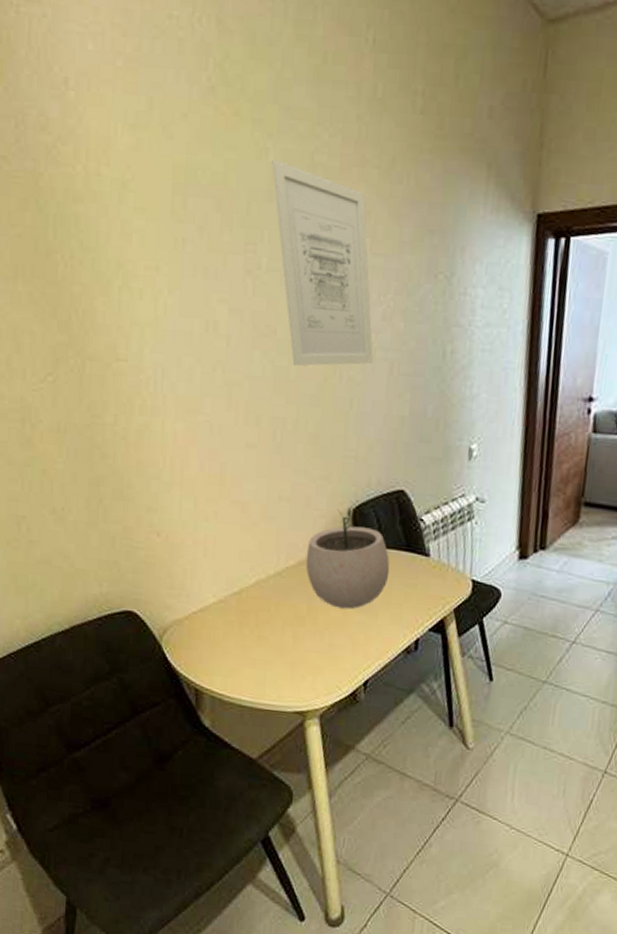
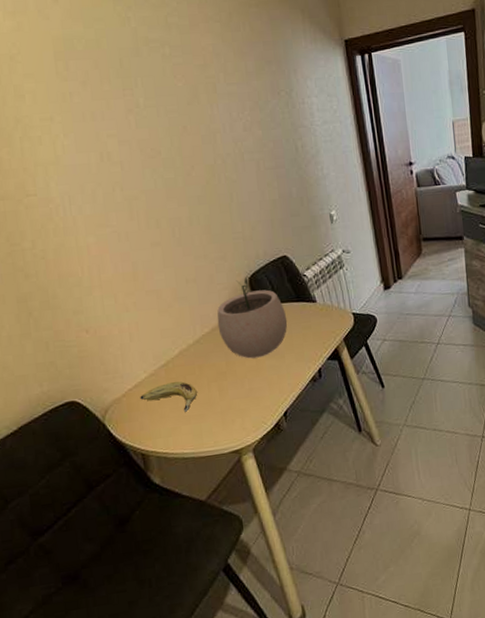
fruit: none [204,614,268,653] -> present [140,381,197,412]
wall art: present [271,160,373,367] -> none [134,25,242,177]

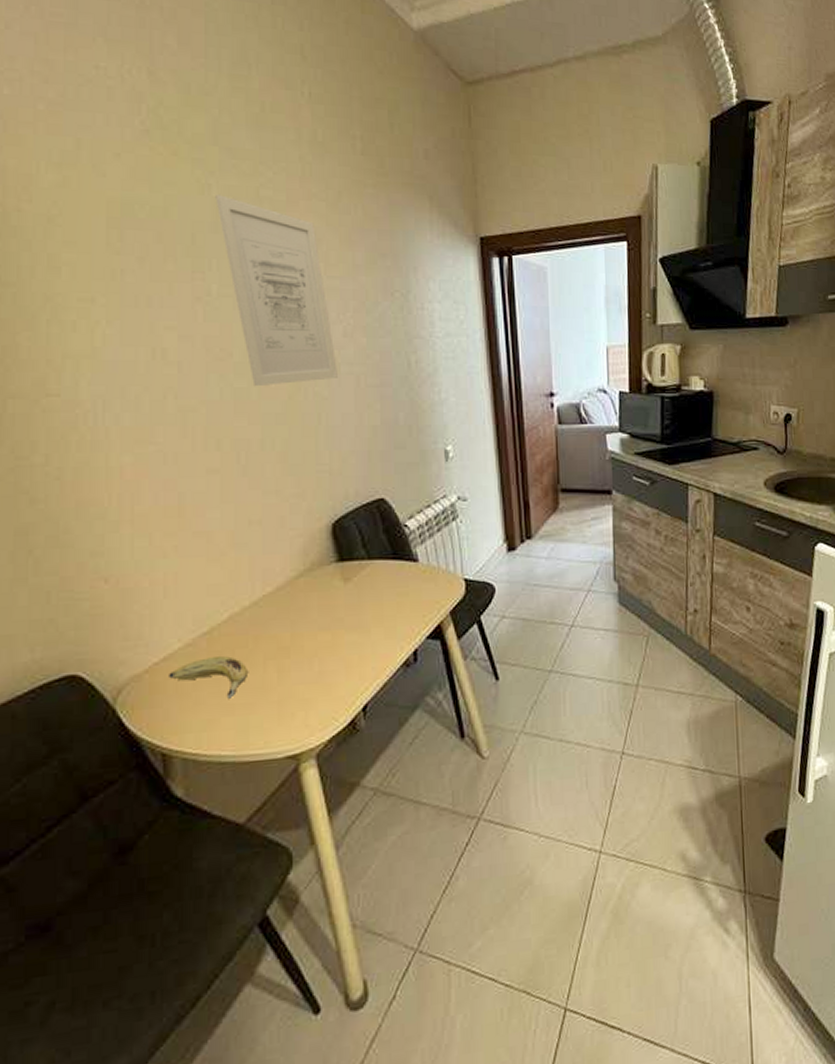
wall art: none [134,25,242,177] -> present [215,195,338,387]
plant pot: present [217,277,288,359] -> none [285,522,378,631]

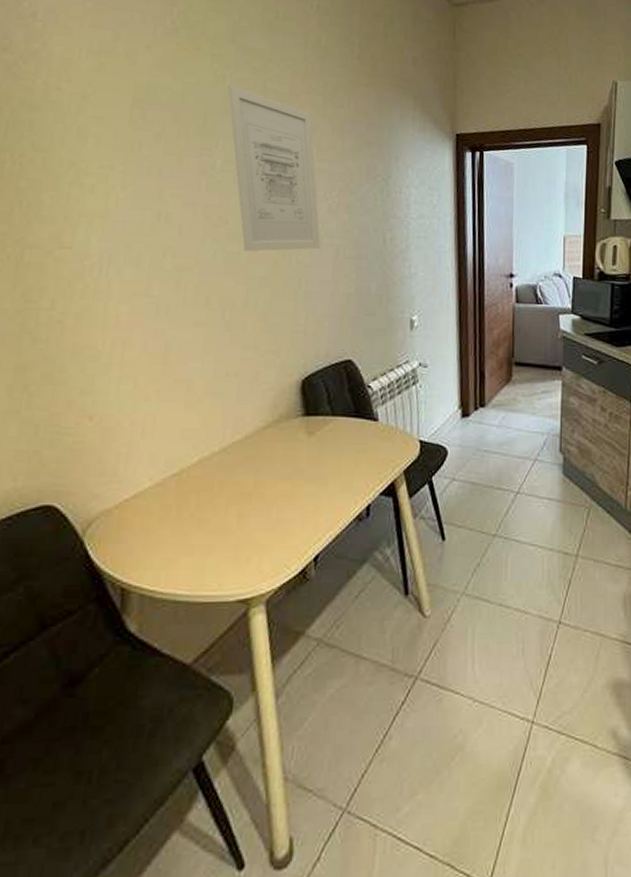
fruit: present [169,655,247,698] -> none [136,496,210,539]

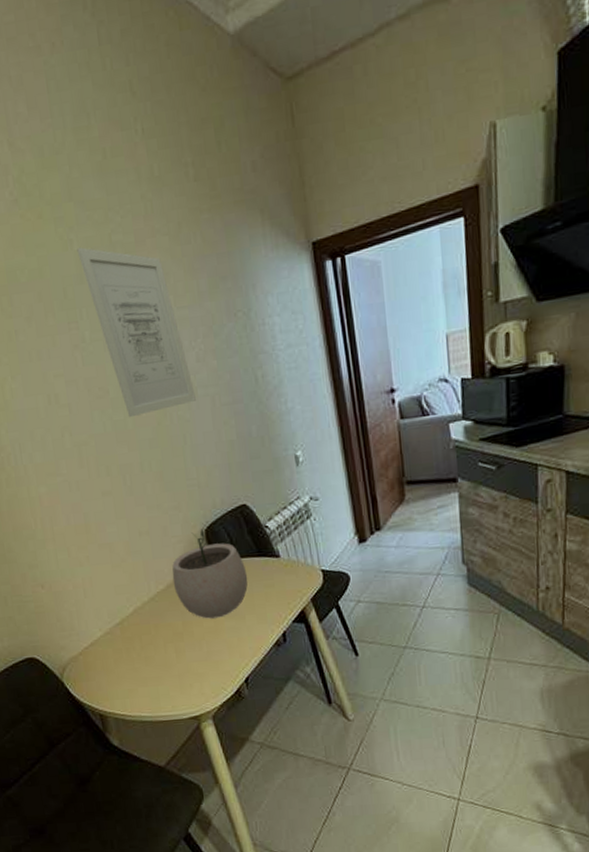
plant pot: none [253,378,340,481] -> present [172,528,248,619]

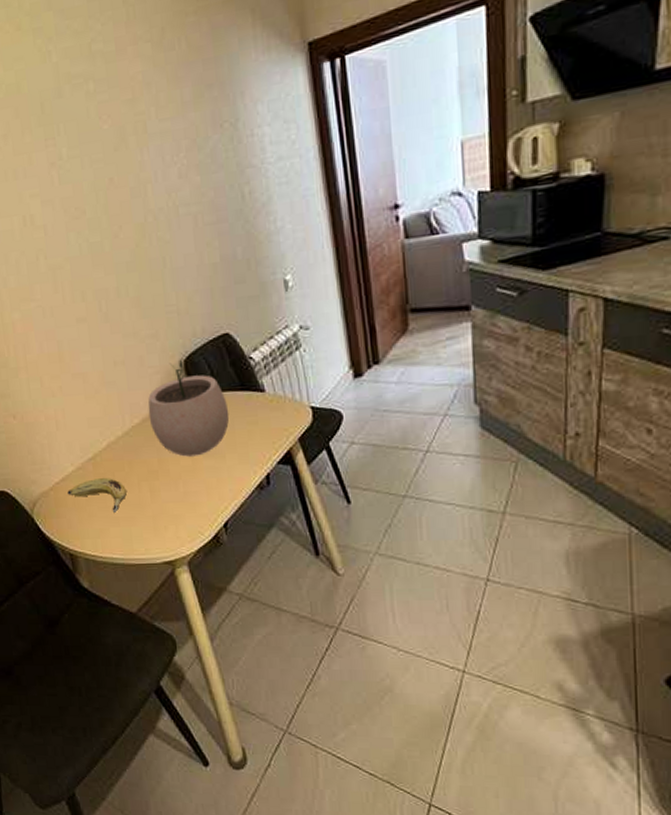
wall art: present [77,247,196,418] -> none [55,59,177,240]
fruit: none [96,640,153,673] -> present [67,477,127,512]

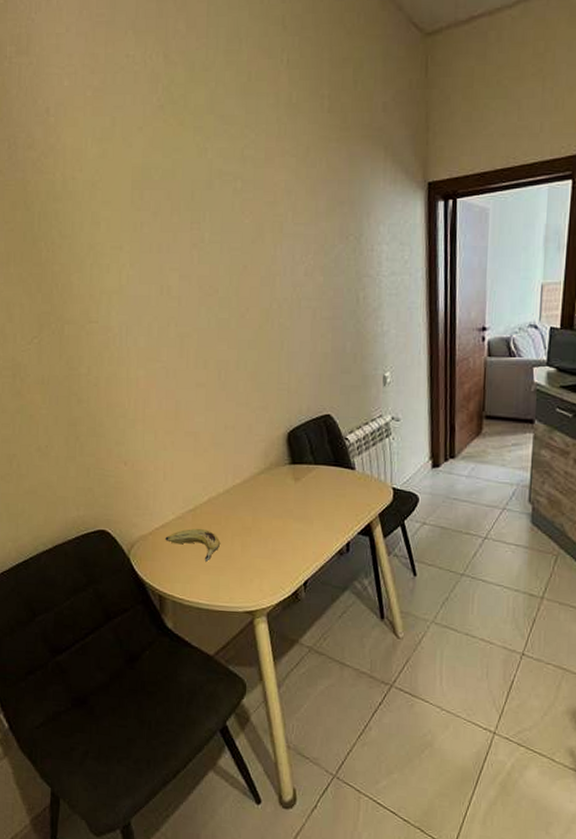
plant pot: present [148,359,230,457] -> none [249,431,322,519]

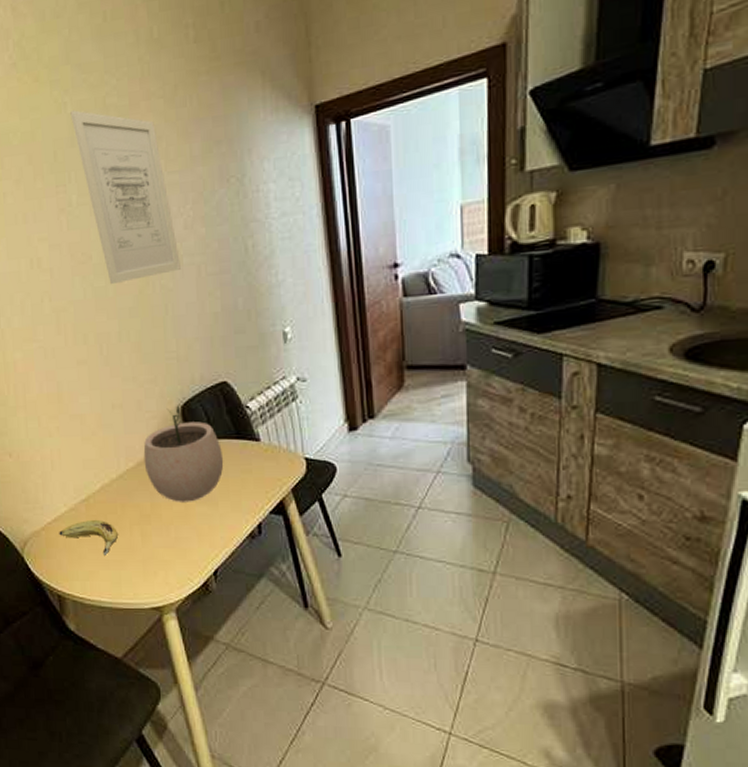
wall art: none [210,157,299,318] -> present [70,110,181,285]
plant pot: none [249,431,322,519] -> present [143,405,224,502]

